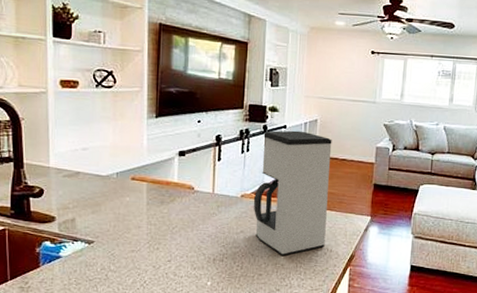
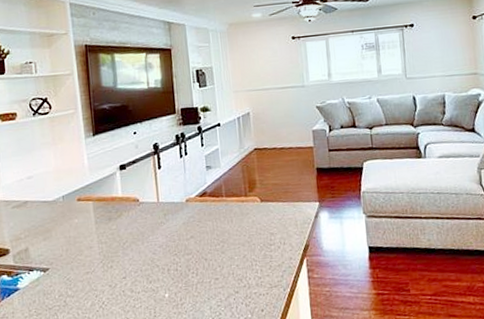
coffee maker: present [253,130,332,256] -> none [198,126,277,256]

